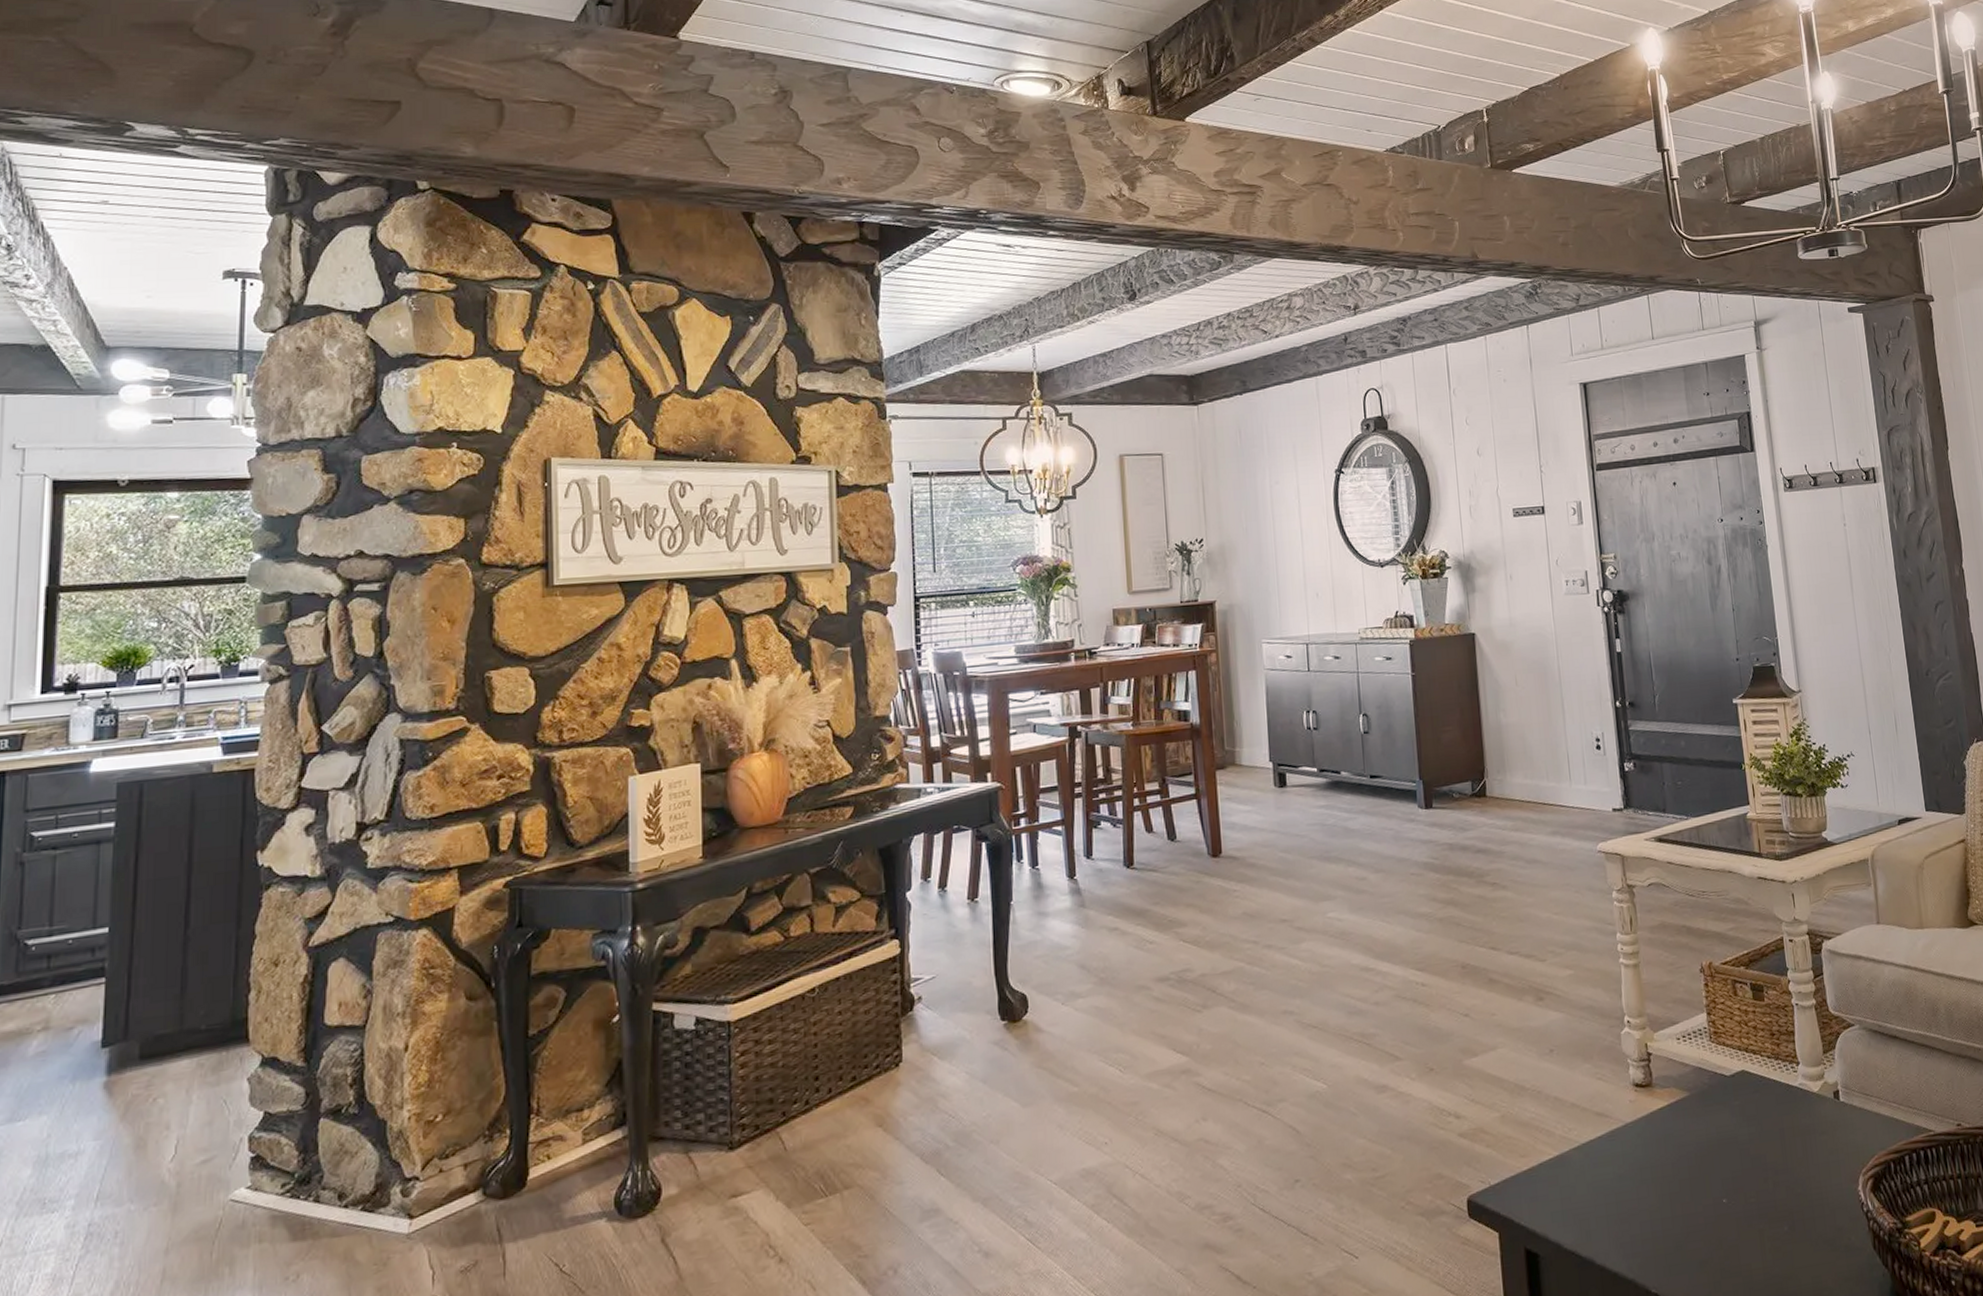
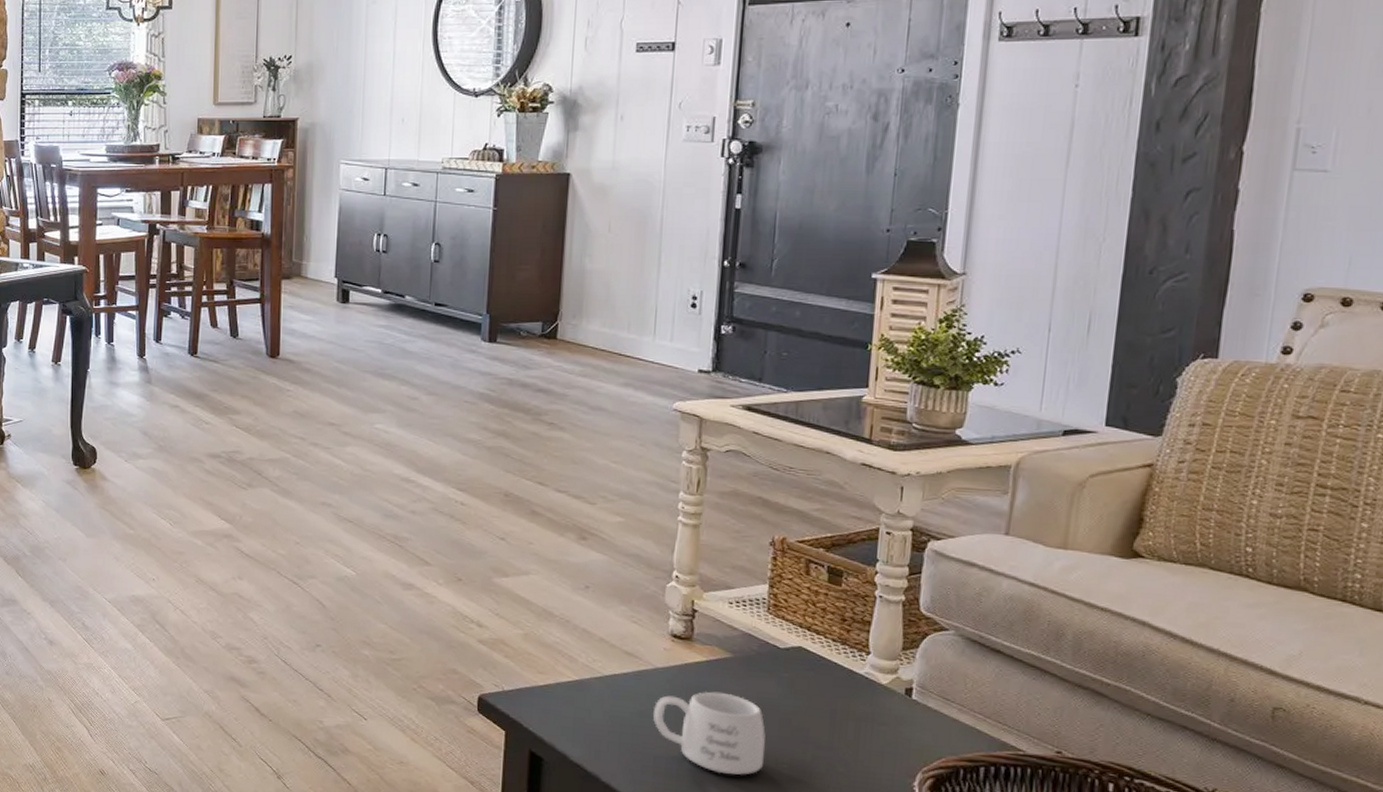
mug: none [1631,1135,1735,1225] -> present [653,691,766,775]

